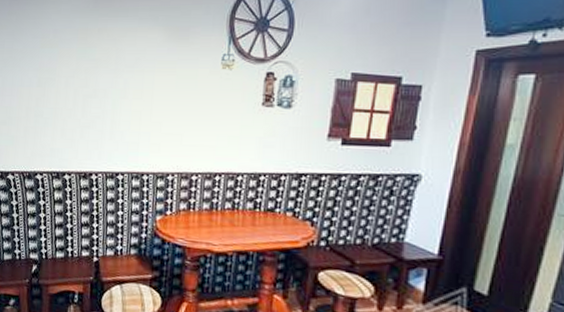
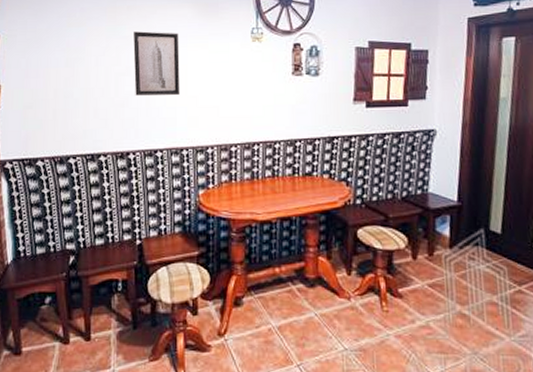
wall art: none [101,54,147,120] -> present [133,31,180,96]

